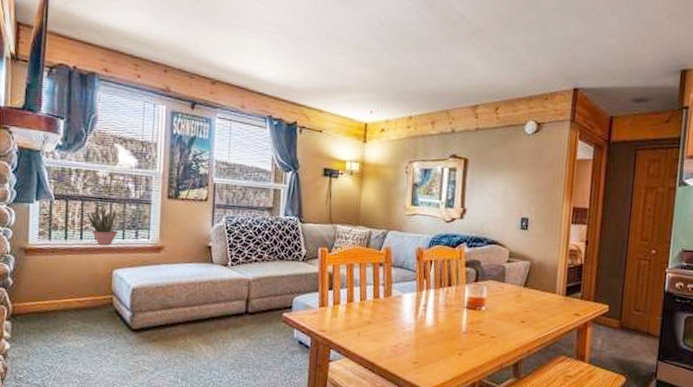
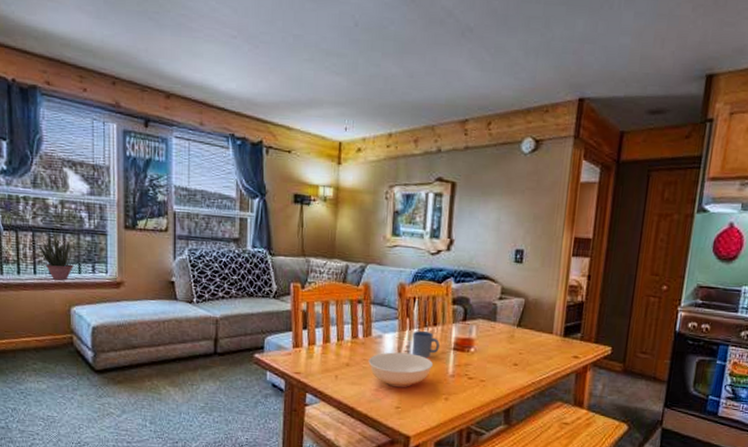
bowl: none [388,311,449,344] -> present [368,352,434,388]
mug: none [428,291,454,317] -> present [412,330,439,359]

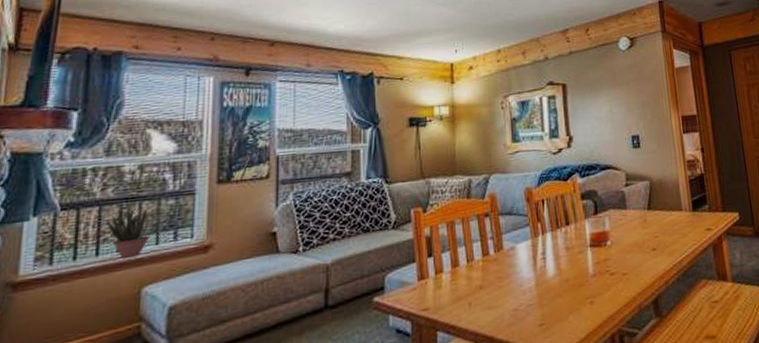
bowl: present [368,352,434,388] -> none [503,259,573,302]
mug: present [412,330,439,359] -> none [546,232,575,263]

